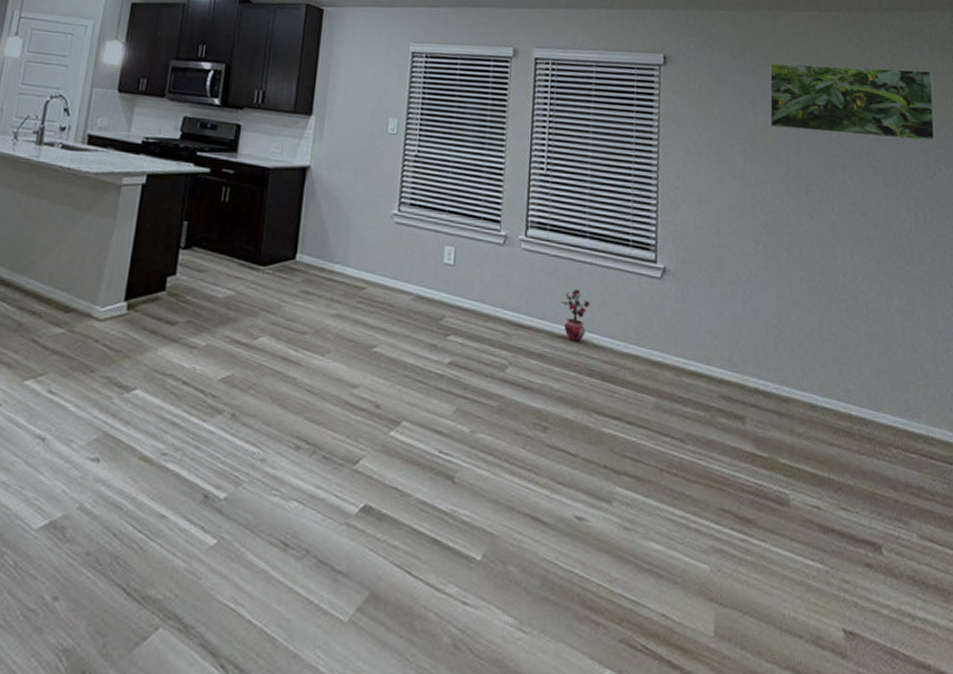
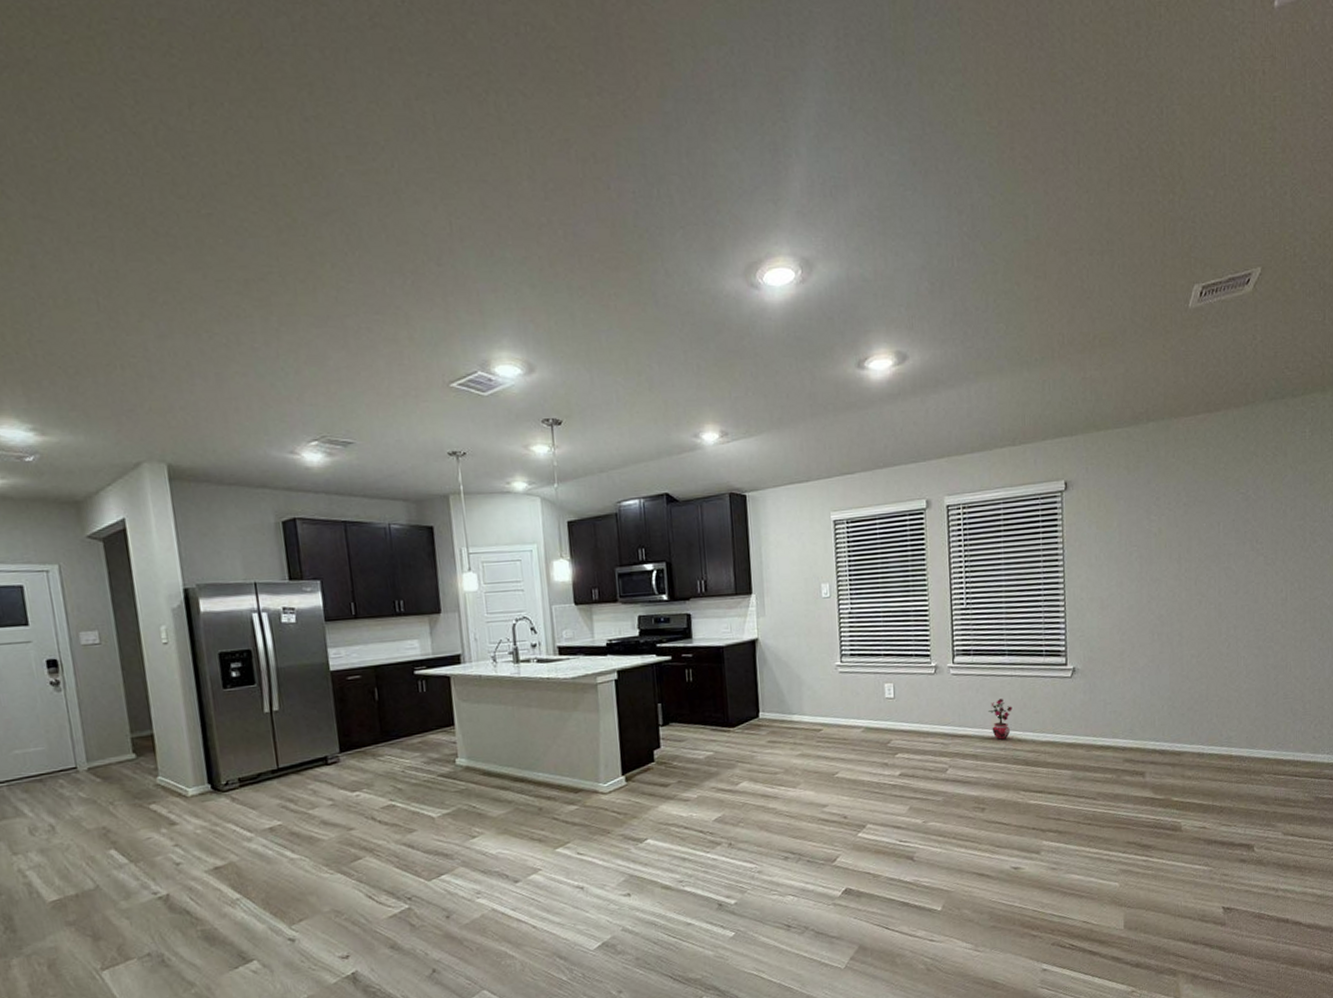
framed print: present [769,62,936,142] -> none [1162,452,1312,531]

